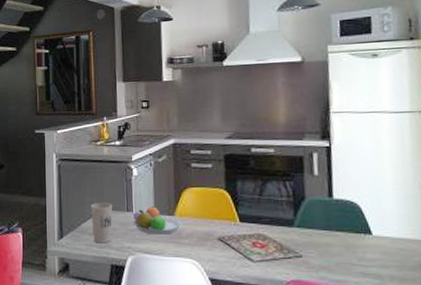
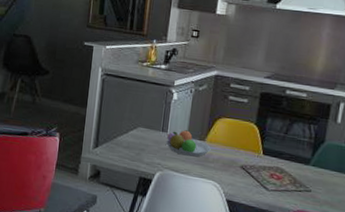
cup: present [91,202,113,243] -> none [126,119,150,157]

